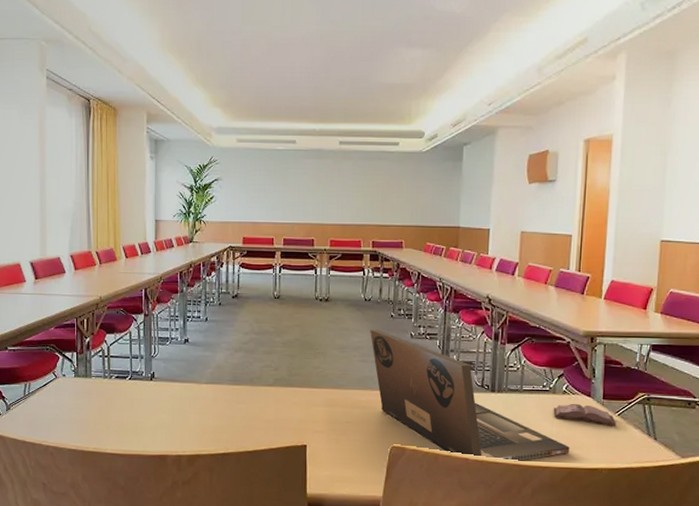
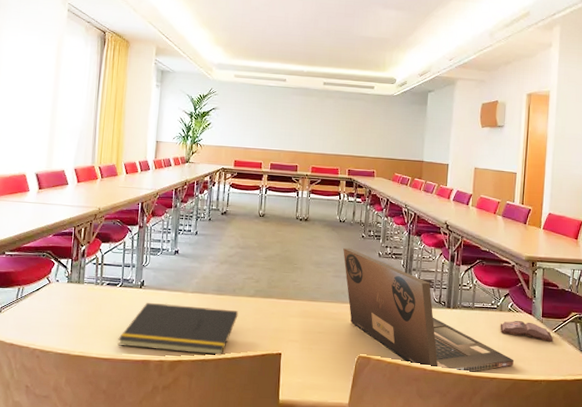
notepad: none [132,395,258,449] -> present [117,302,239,355]

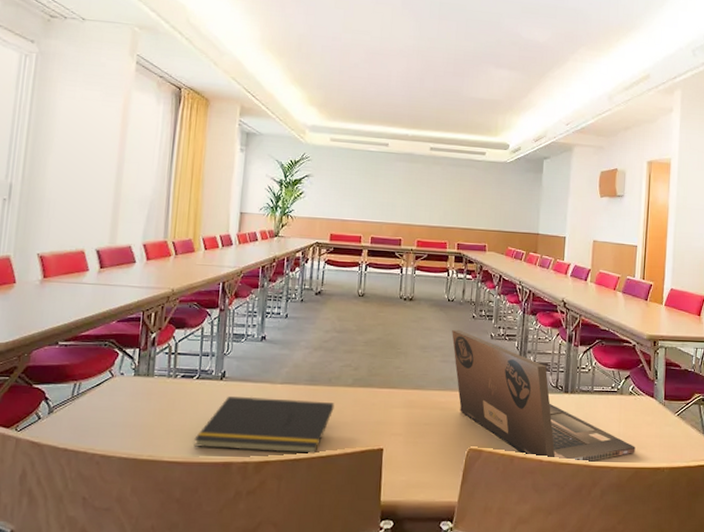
book: present [500,320,554,342] -> none [620,404,676,426]

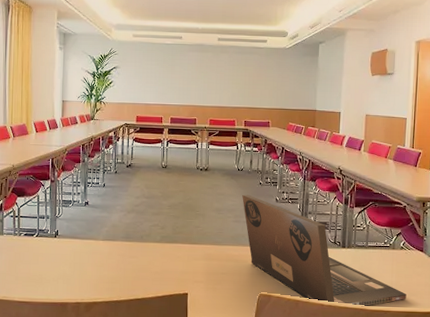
notepad: present [194,395,335,454] -> none [37,250,147,297]

